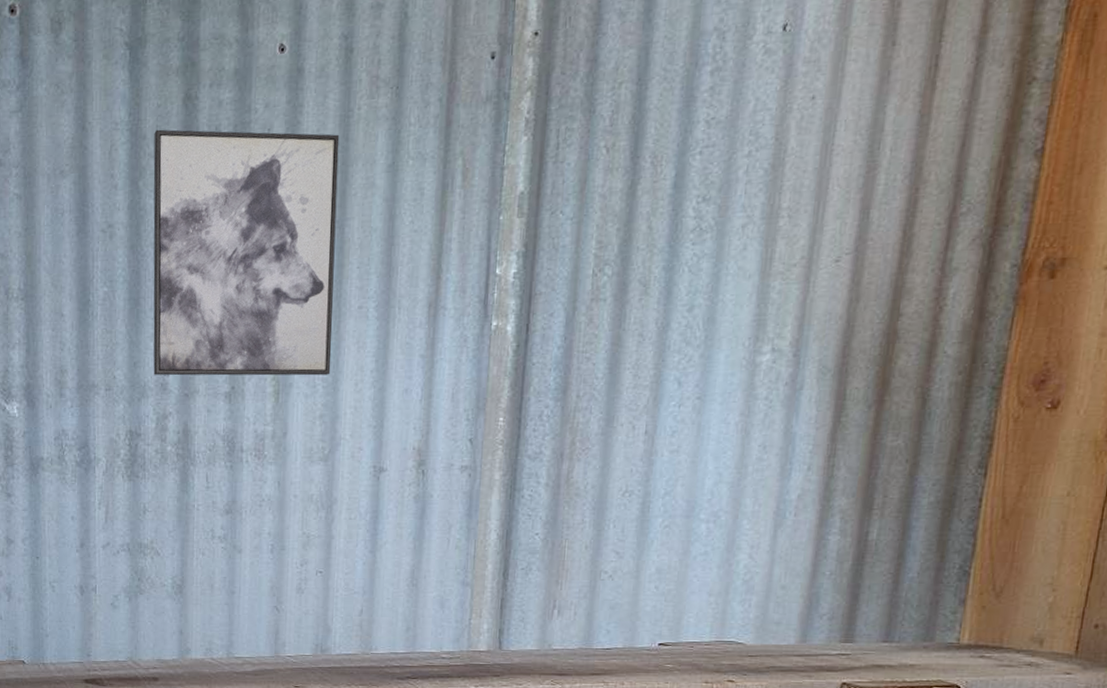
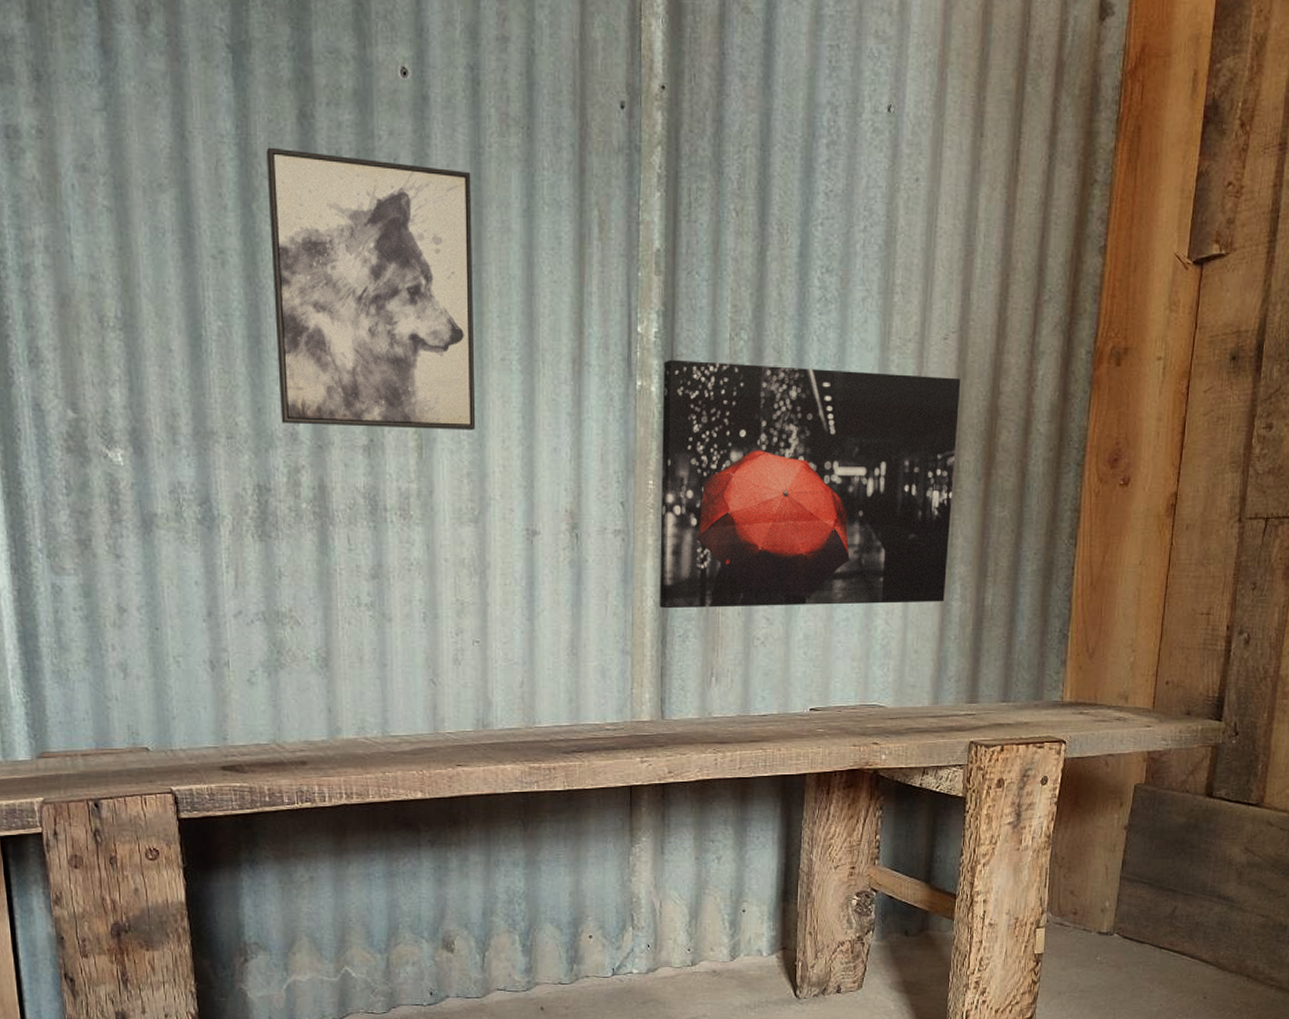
wall art: none [503,298,854,542] -> present [660,359,961,609]

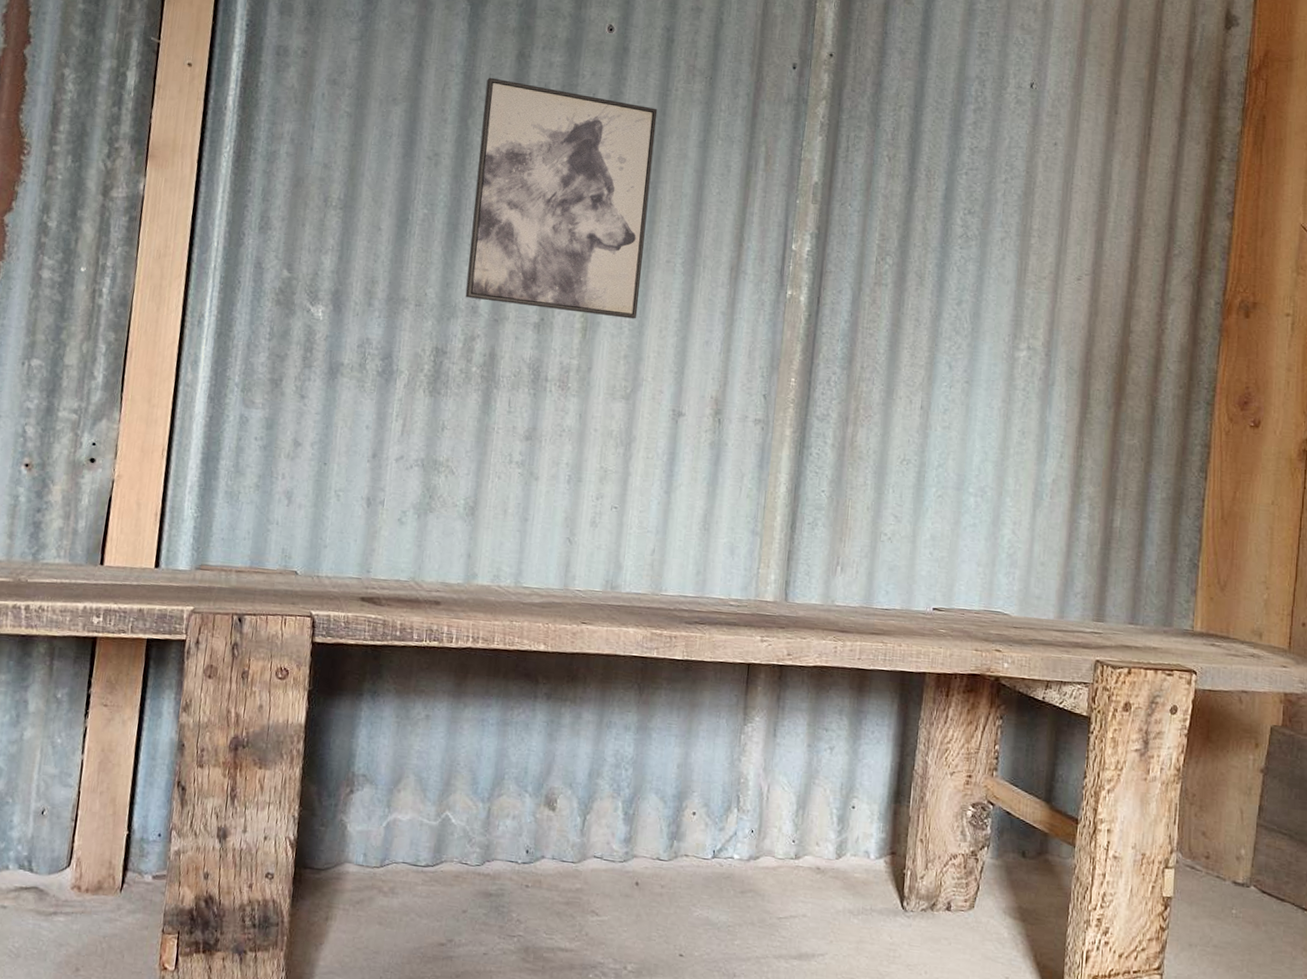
wall art: present [660,359,961,609] -> none [792,275,1093,519]

